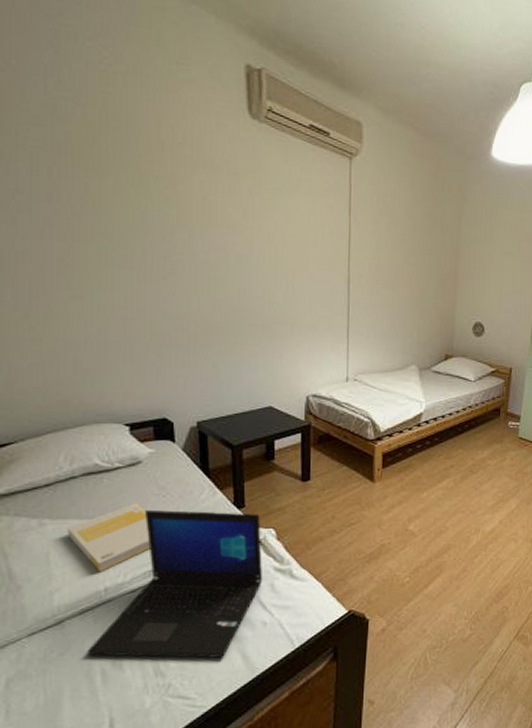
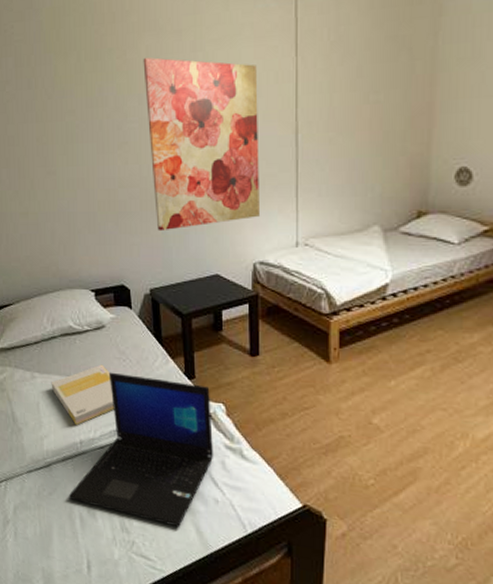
wall art: none [196,193,315,365] -> present [143,57,261,232]

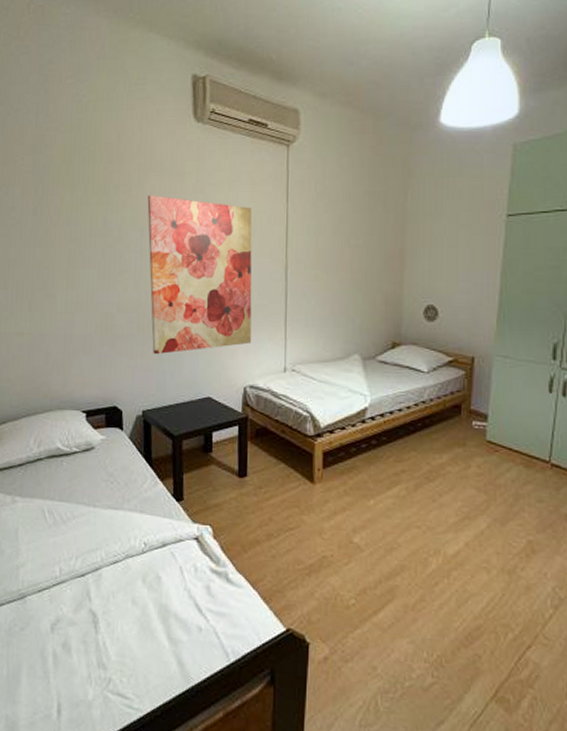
book: present [51,364,114,426] -> none [33,487,99,553]
laptop: present [68,372,214,528] -> none [42,495,200,660]

